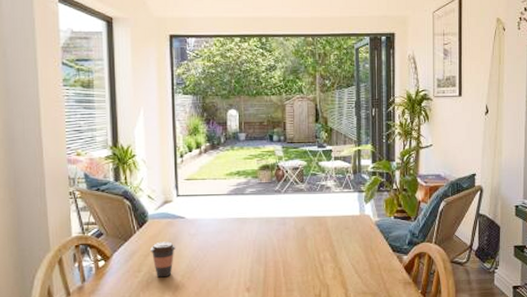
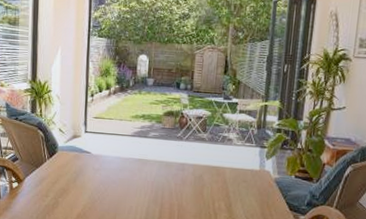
coffee cup: present [150,241,176,278] -> none [58,172,81,205]

